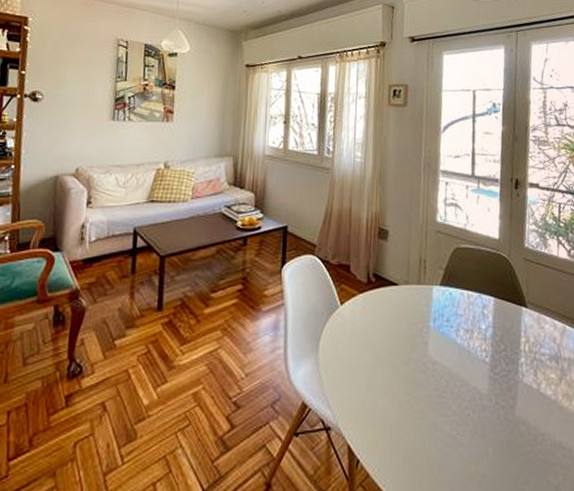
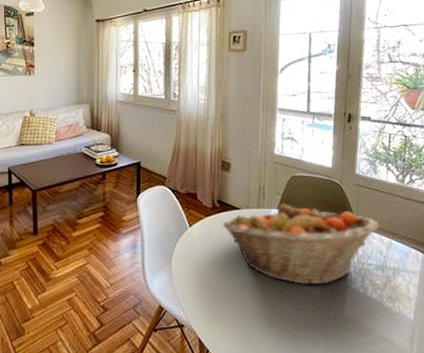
fruit basket: none [378,280,552,379] -> present [222,204,379,285]

